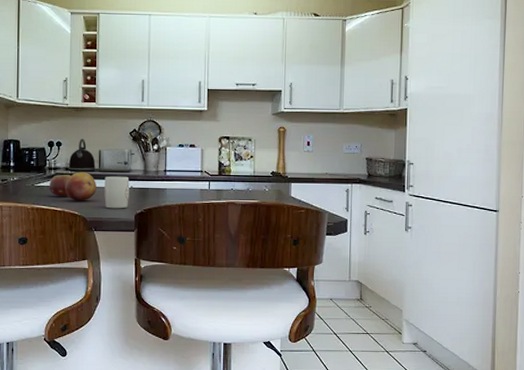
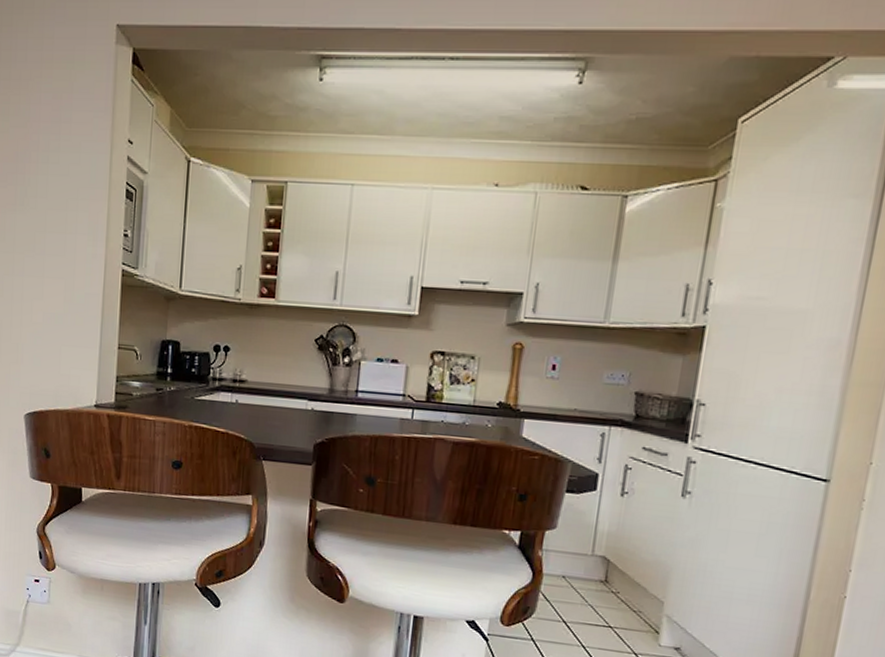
fruit: present [49,175,71,198] -> none [211,387,239,416]
fruit: present [64,172,96,201] -> none [230,385,269,423]
kettle: present [68,139,96,173] -> none [236,344,270,388]
toaster: present [98,148,135,173] -> none [272,357,319,391]
mug: present [104,176,130,209] -> none [277,393,311,436]

